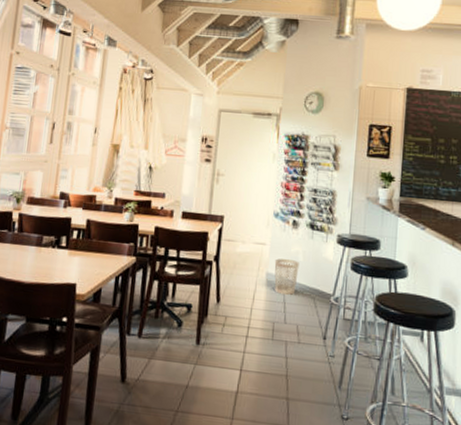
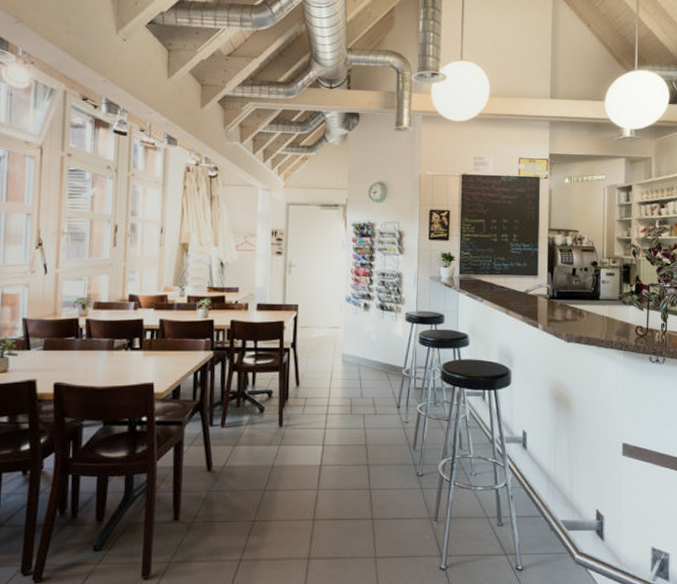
wastebasket: present [274,258,299,296] -> none [349,340,372,373]

